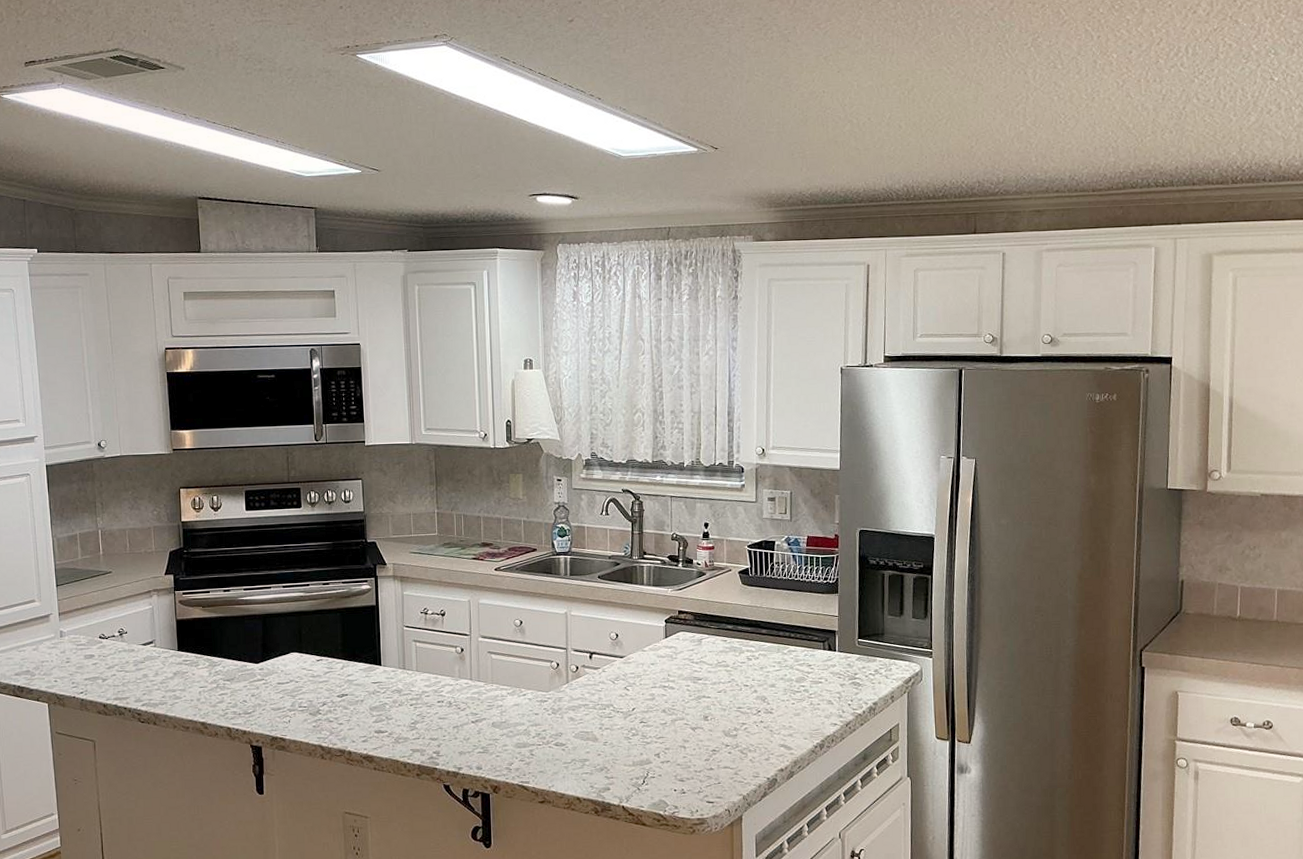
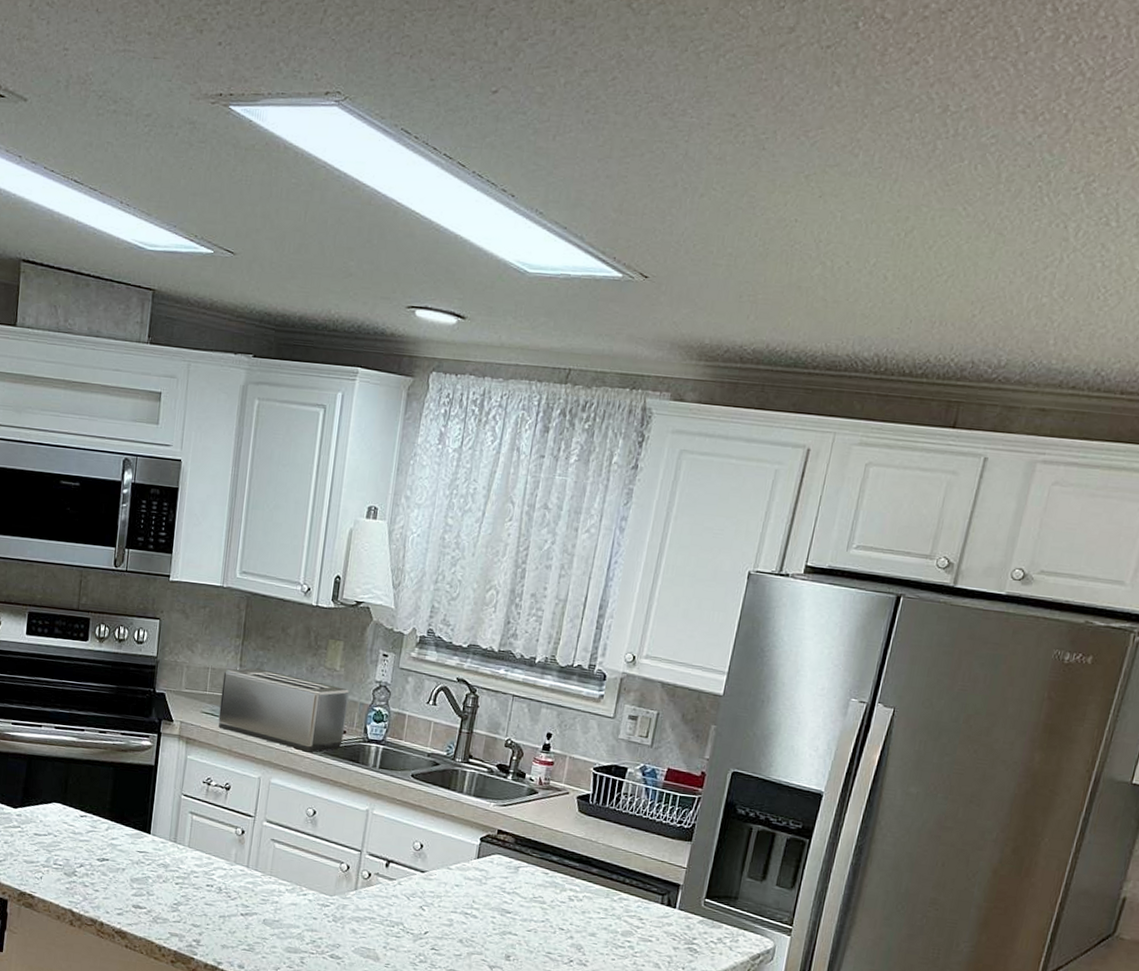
toaster: none [424,508,535,572] -> present [218,668,350,753]

